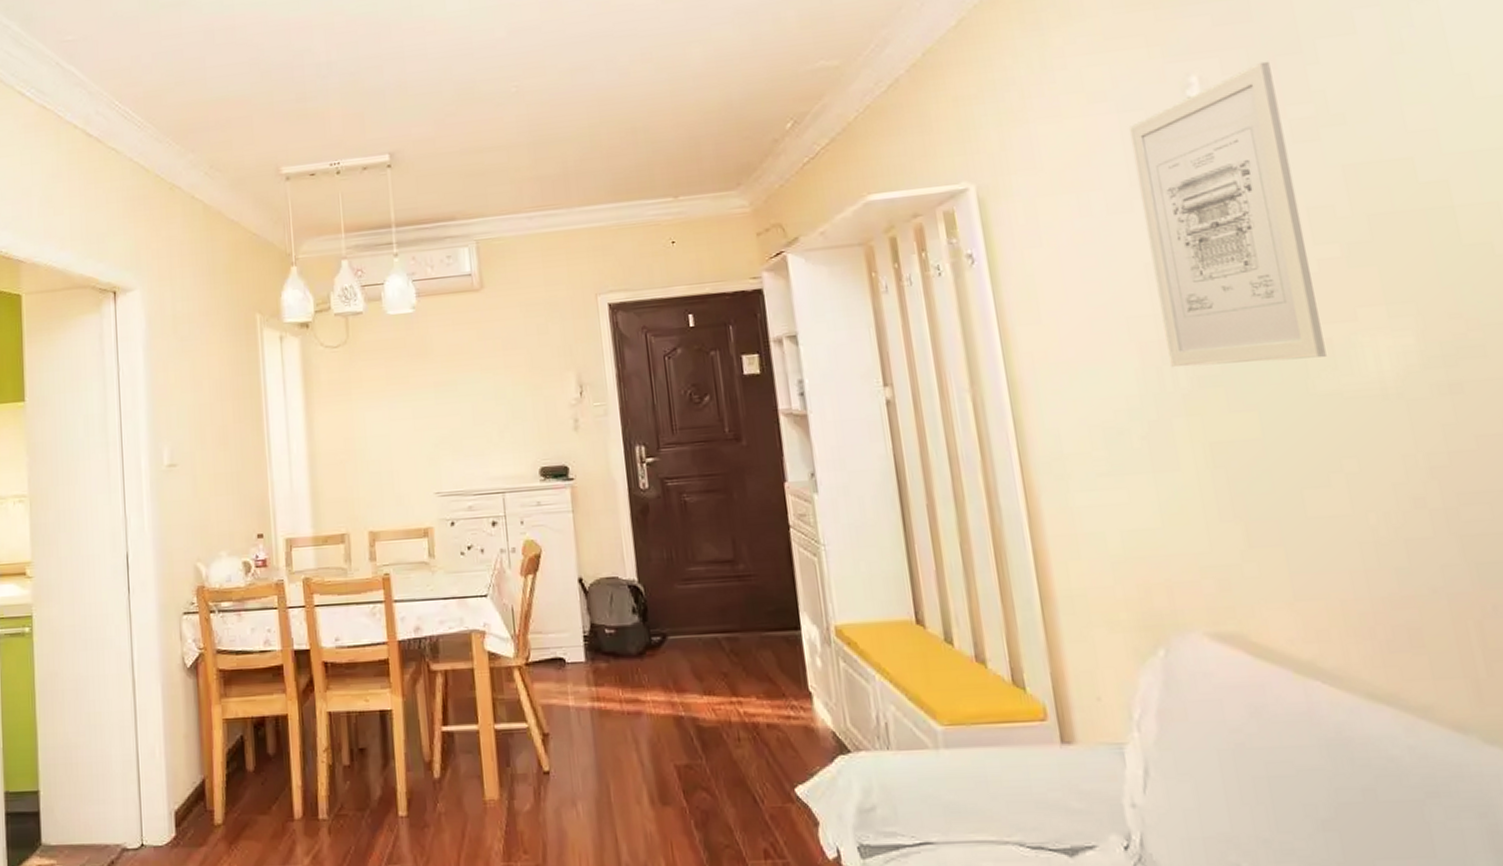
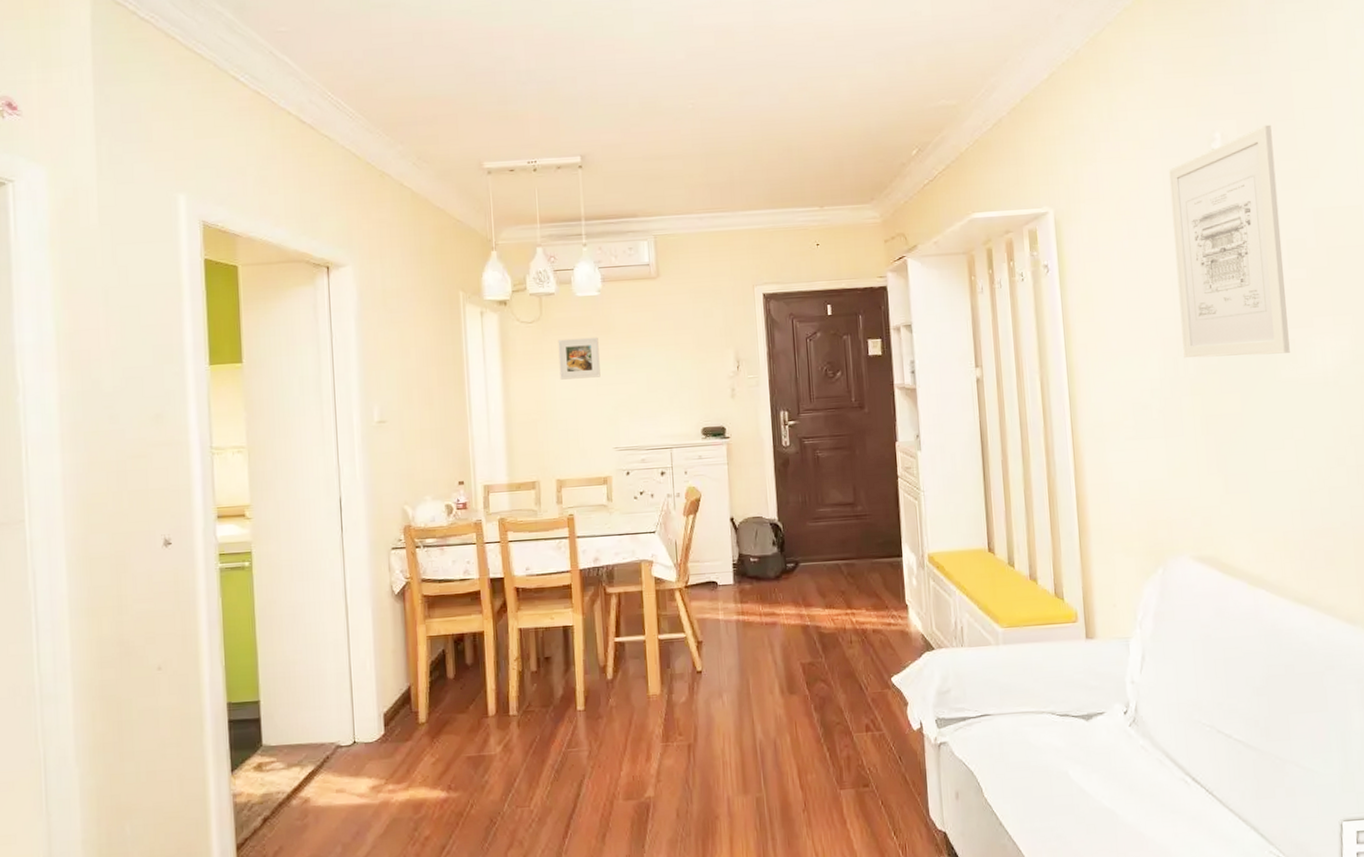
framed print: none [367,361,418,413] -> present [558,337,601,380]

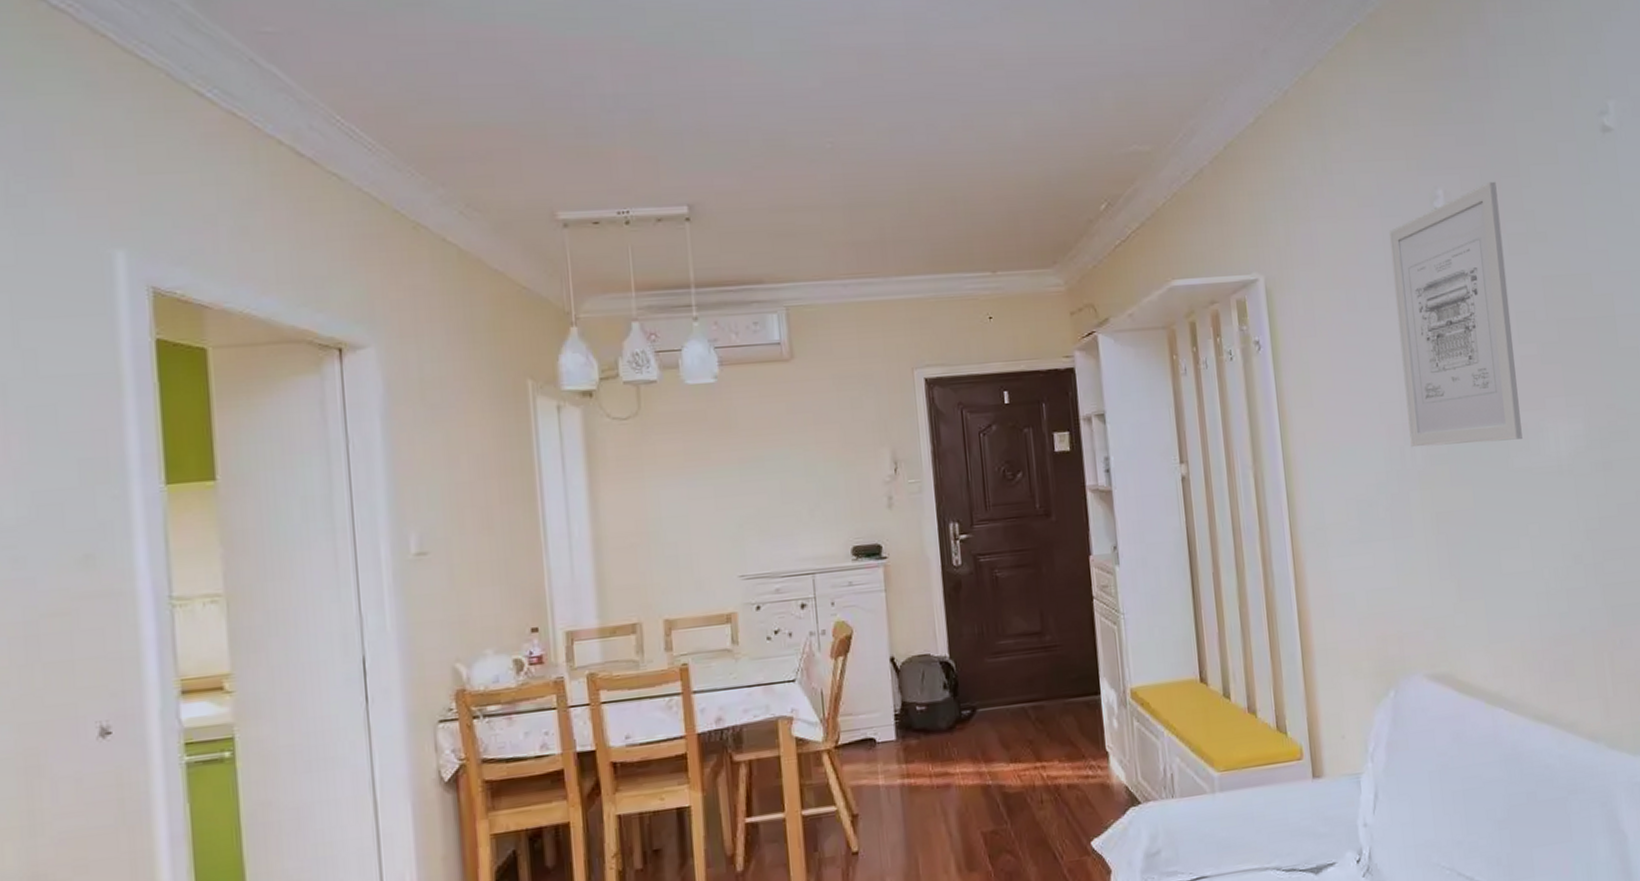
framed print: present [558,337,601,380] -> none [662,436,720,492]

